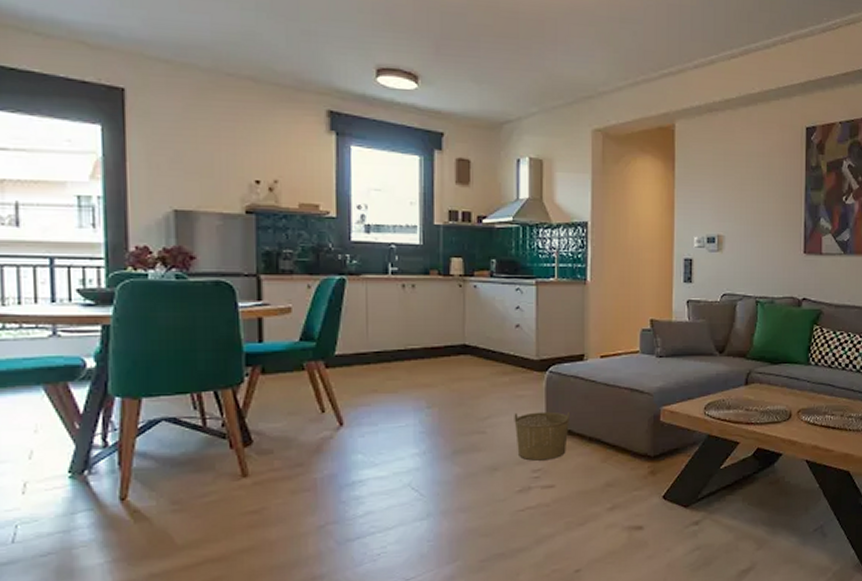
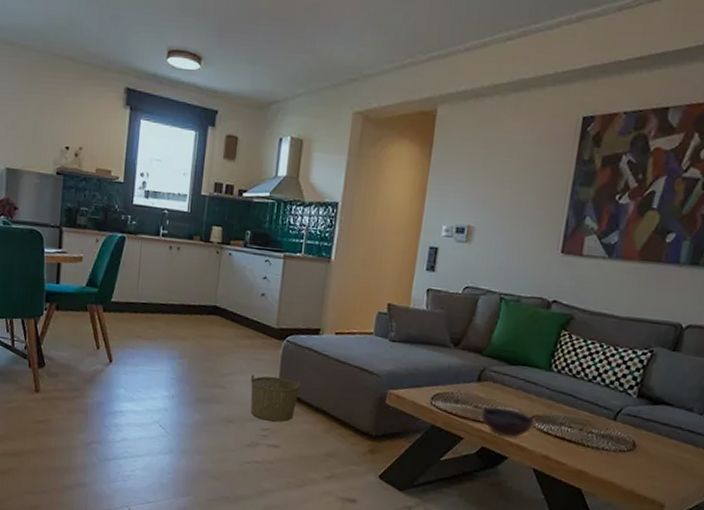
bowl: none [753,407,800,434] -> present [481,407,534,438]

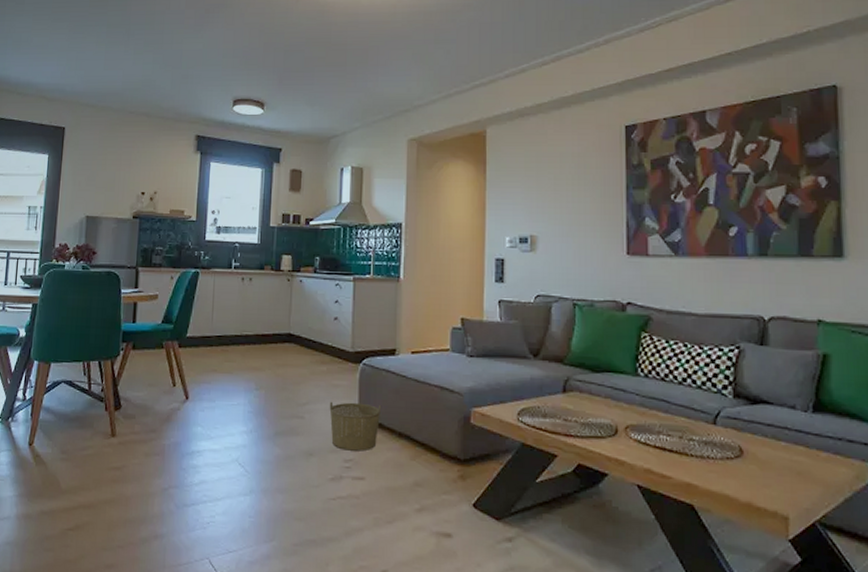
bowl: present [481,407,534,438] -> none [572,419,629,451]

